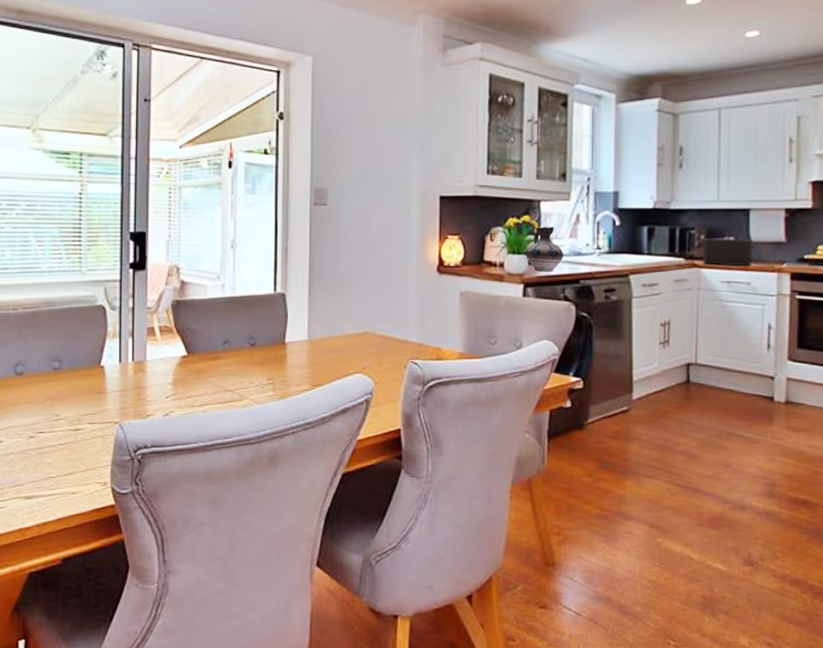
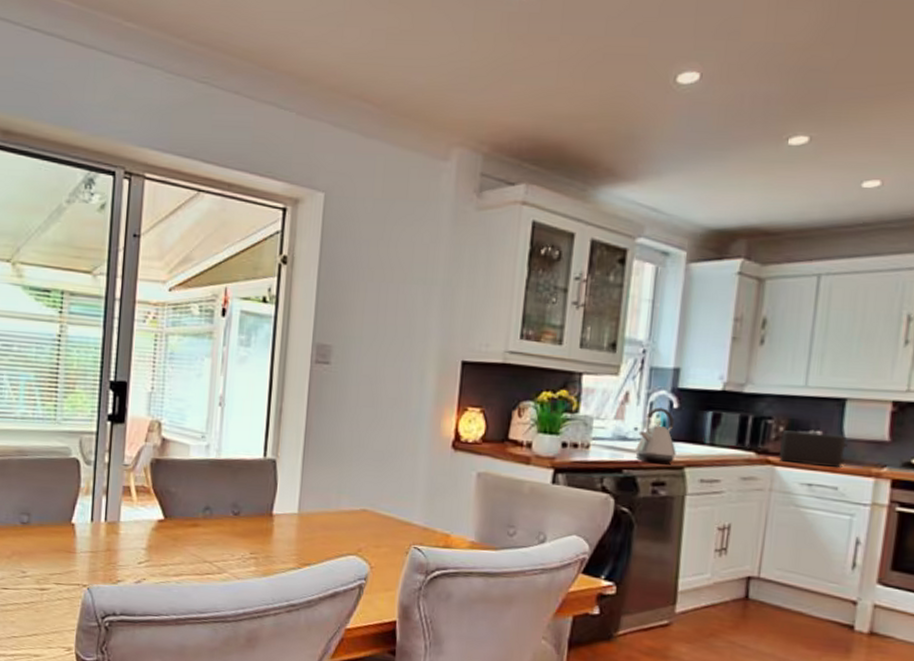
ceramic jug: present [526,226,564,272] -> none [559,403,606,457]
kettle: none [589,226,621,274] -> present [636,407,676,465]

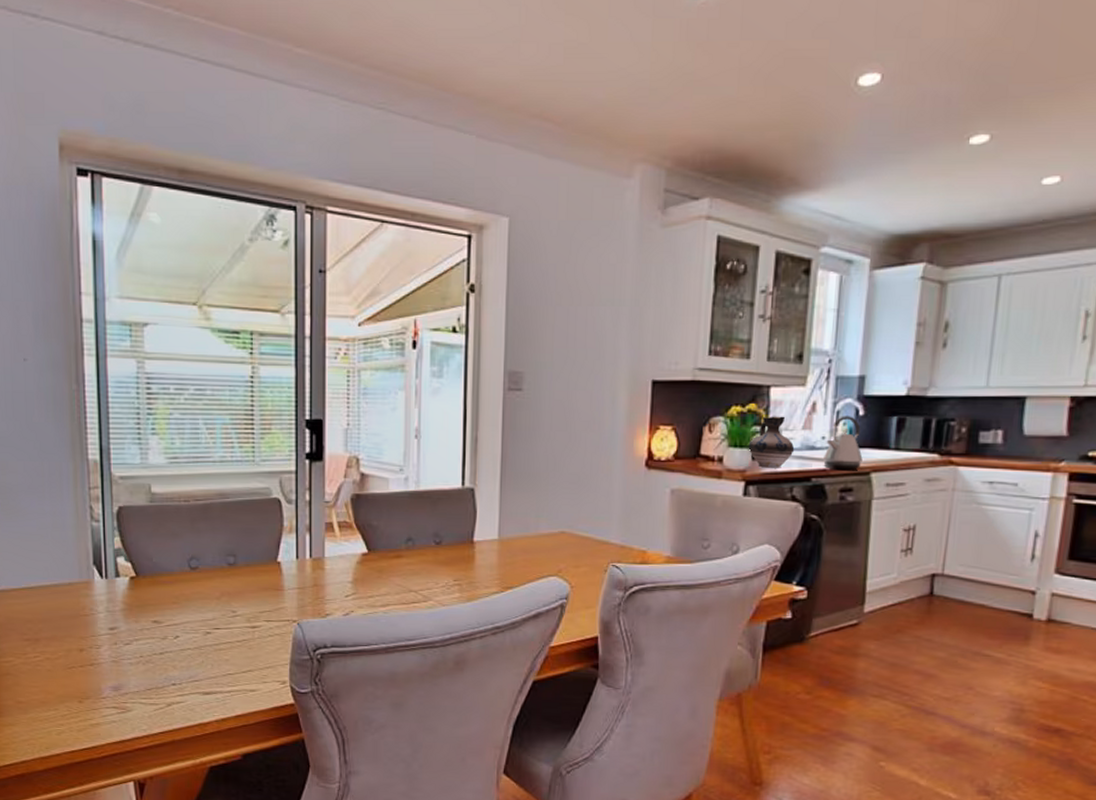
ceramic jug: none [559,403,606,457] -> present [749,416,795,468]
toaster: present [778,430,848,468] -> none [961,430,1027,465]

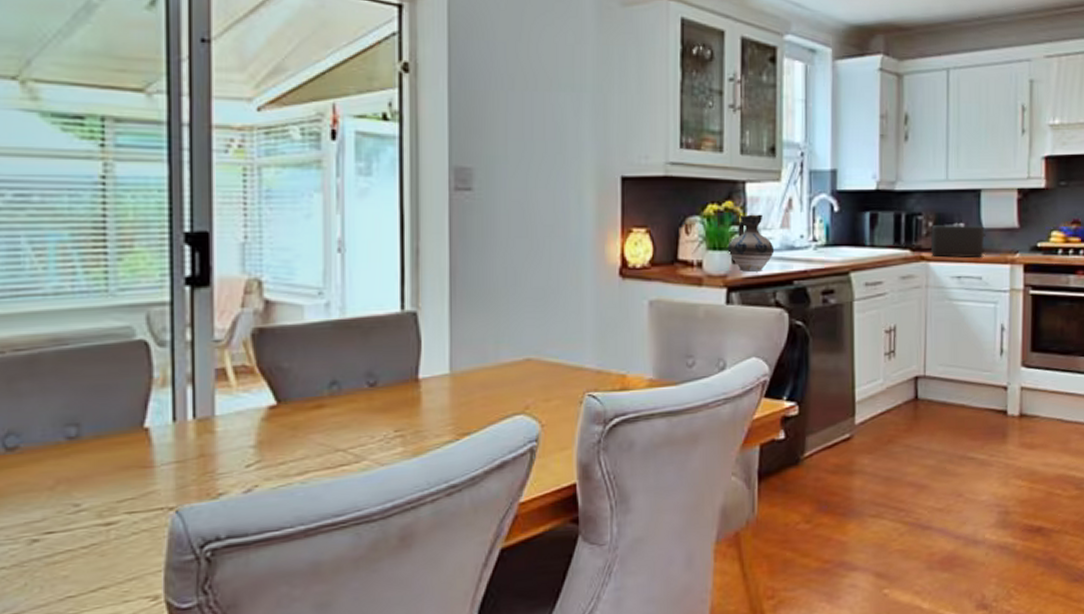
kettle: present [823,416,863,471] -> none [804,212,841,271]
toaster: none [961,430,1027,465] -> present [930,224,986,258]

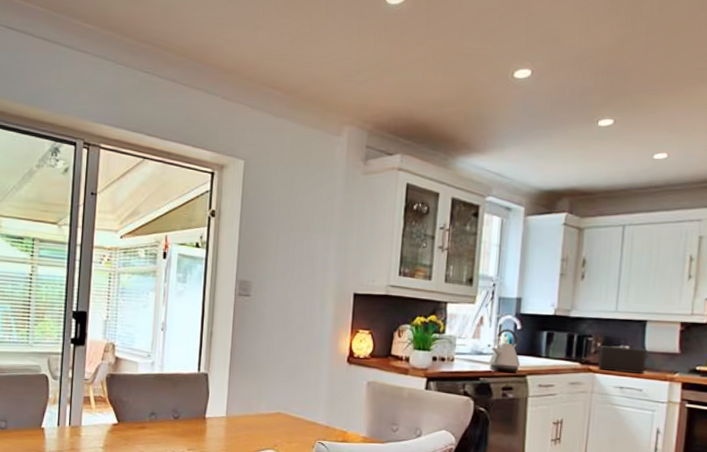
ceramic jug: present [729,214,775,272] -> none [430,326,466,368]
kettle: none [804,212,841,271] -> present [489,329,520,373]

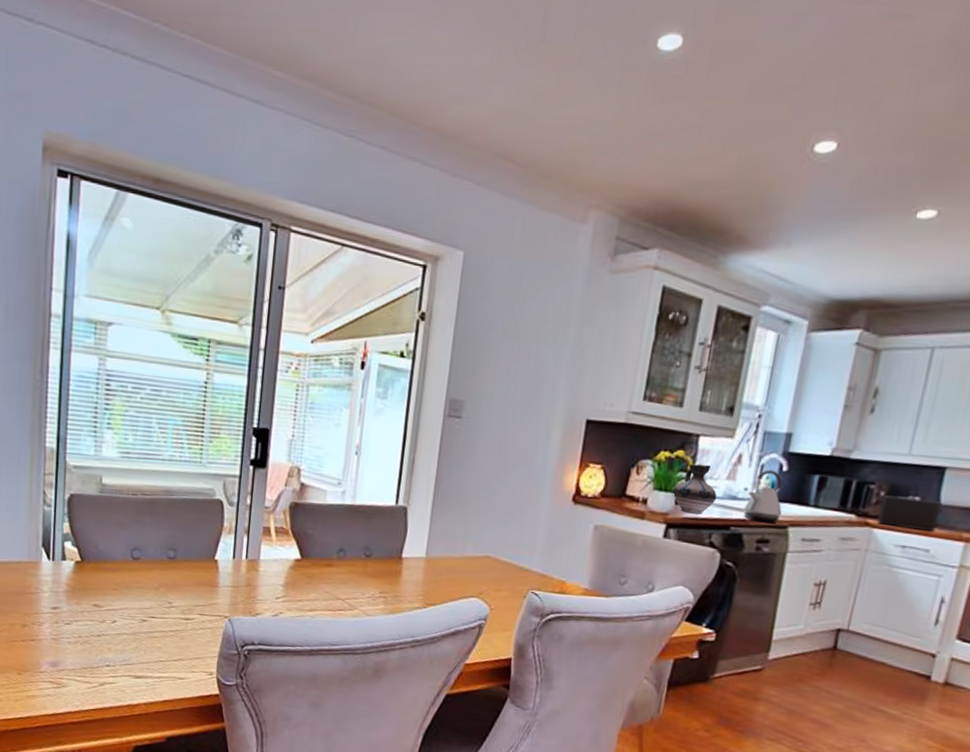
ceramic jug: none [430,326,466,368] -> present [673,464,717,514]

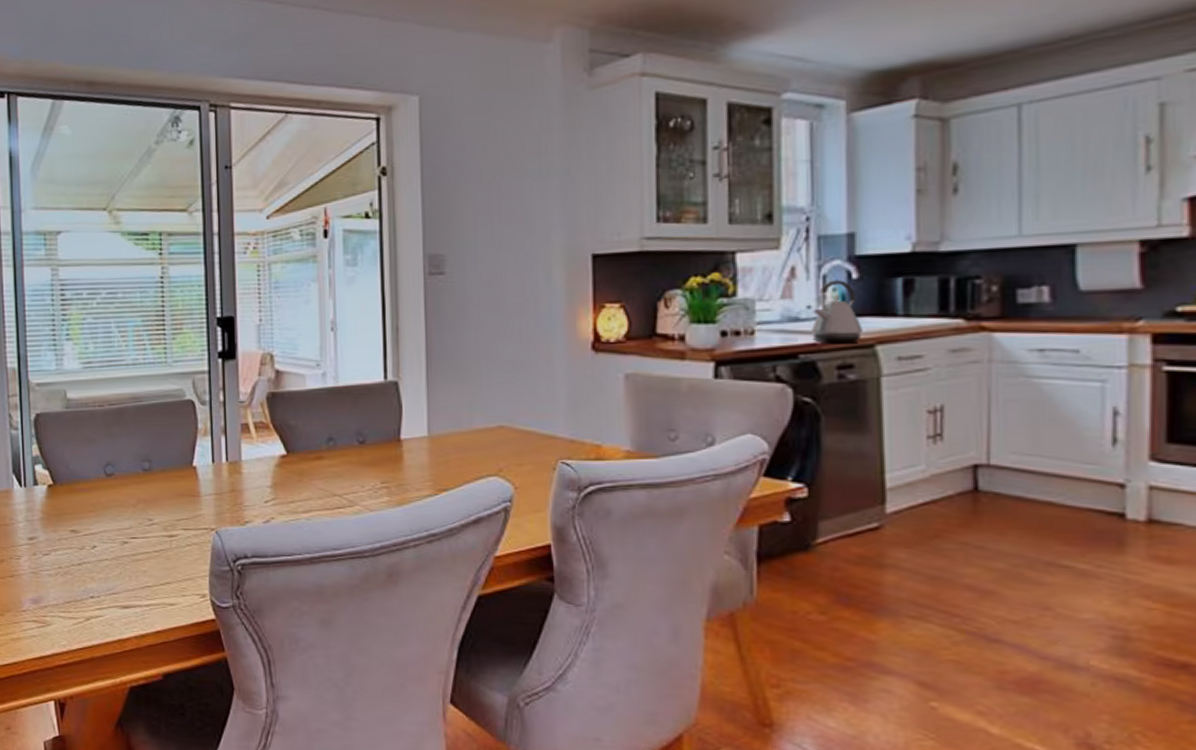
ceramic jug: present [673,464,717,514] -> none [716,285,774,345]
toaster: present [877,495,943,532] -> none [995,287,1085,327]

